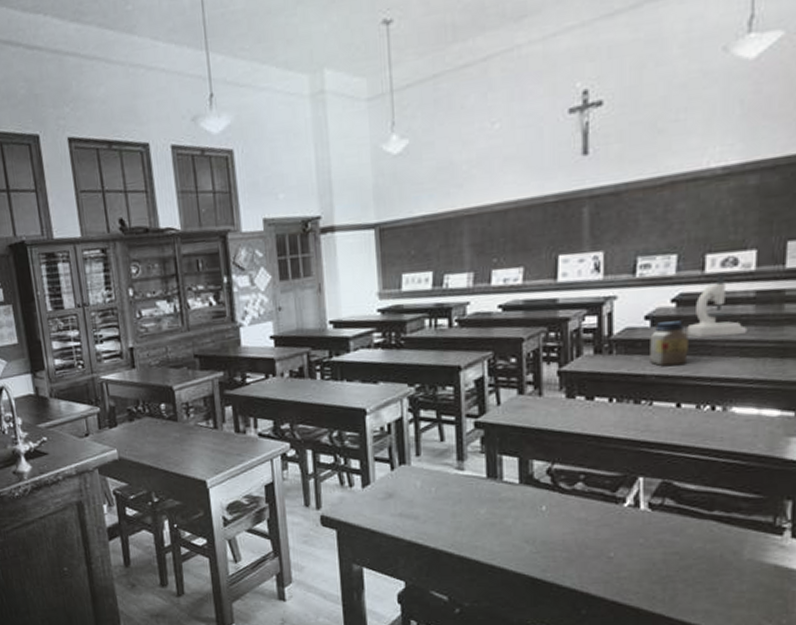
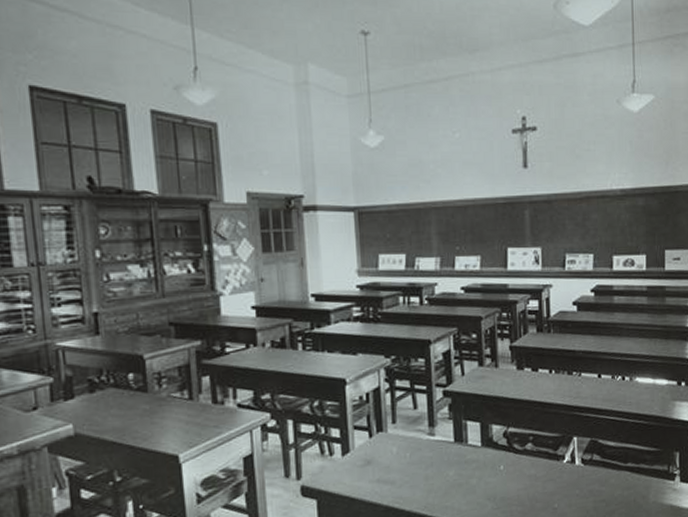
jar: present [650,321,689,367] -> none [577,307,604,344]
microscope: present [687,272,748,339] -> none [603,270,643,322]

